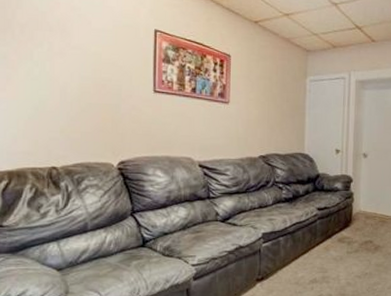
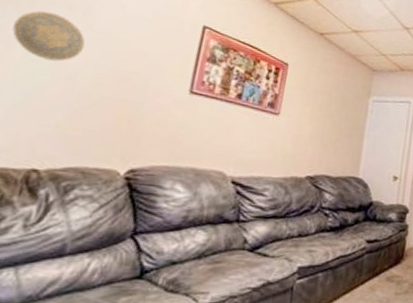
decorative plate: none [14,35,68,78] -> present [12,11,86,62]

